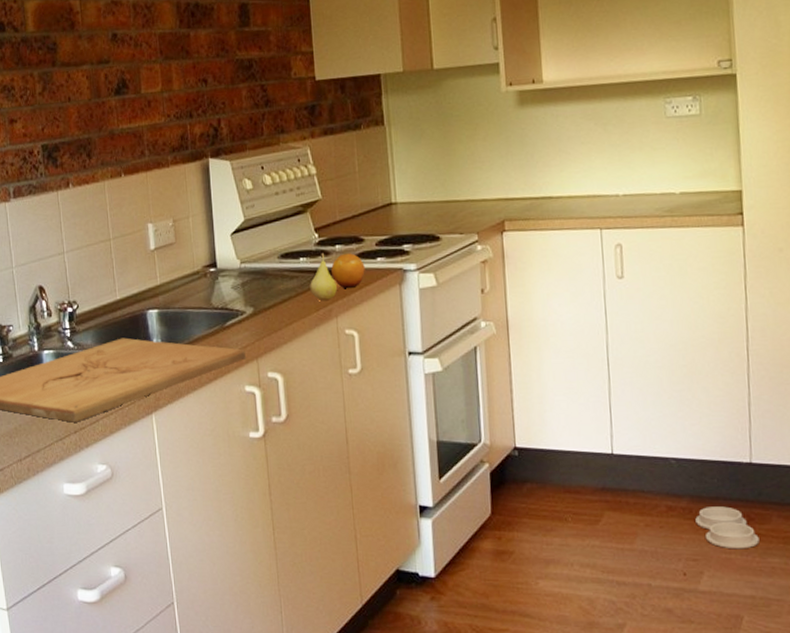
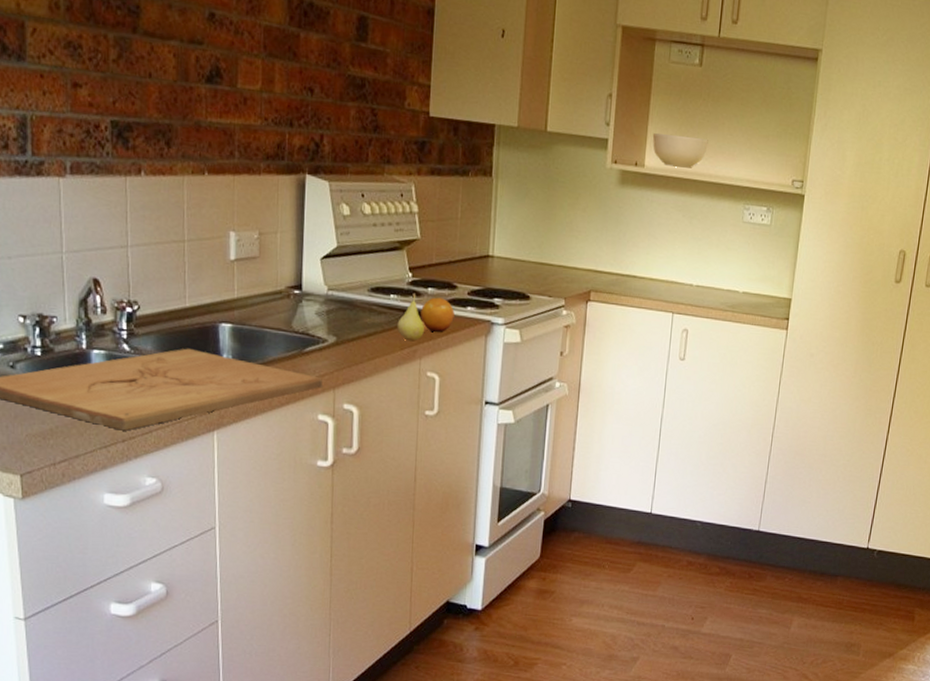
bowl: none [546,39,611,76] -> present [652,133,708,168]
pet bowl: present [695,506,760,549] -> none [708,564,754,601]

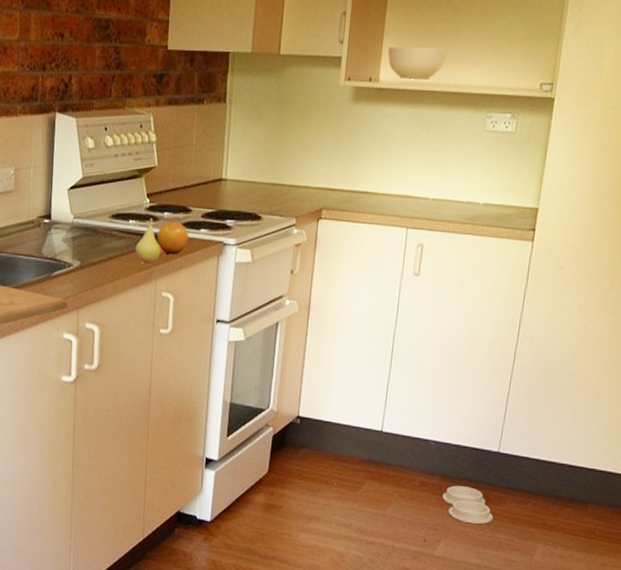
pet bowl: none [708,564,754,601] -> present [442,485,493,525]

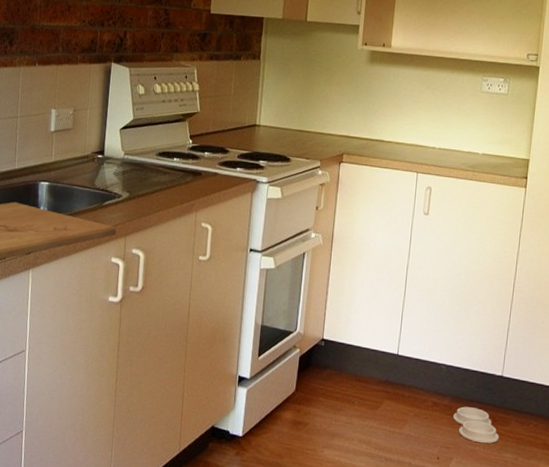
fruit: present [135,217,160,264] -> none [178,156,201,197]
fruit: present [157,221,189,255] -> none [198,160,226,190]
bowl: present [388,46,448,80] -> none [398,19,449,47]

